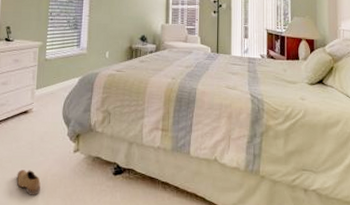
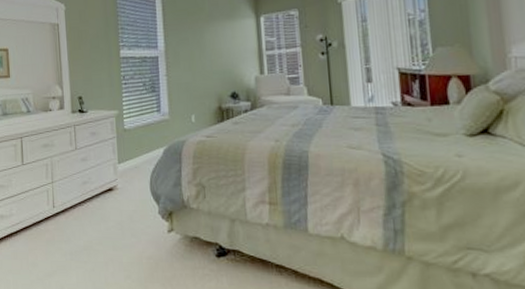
shoe: present [16,170,41,195] -> none [109,252,136,280]

